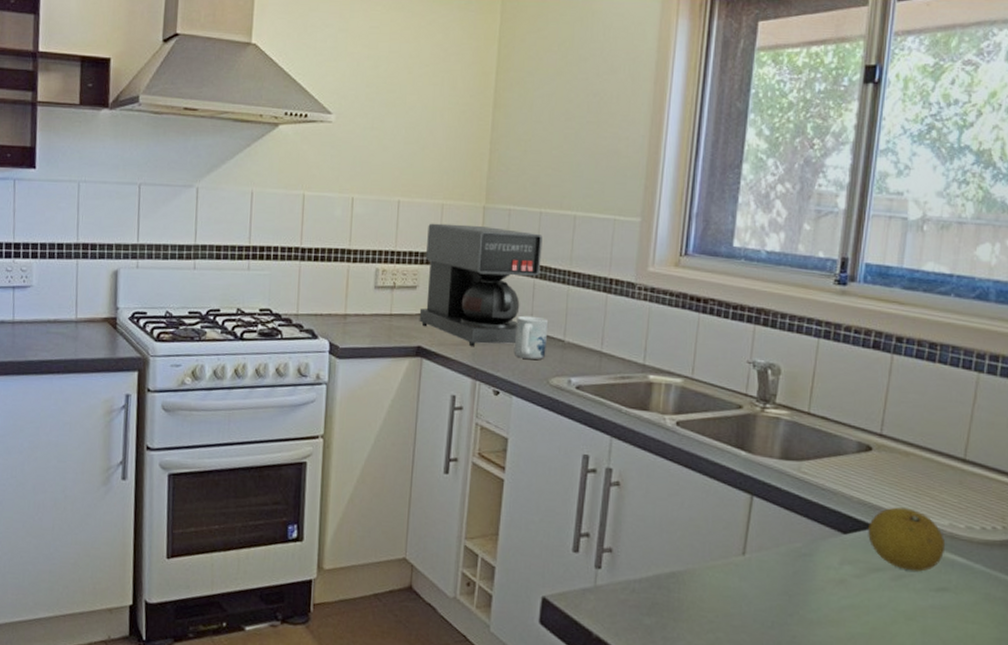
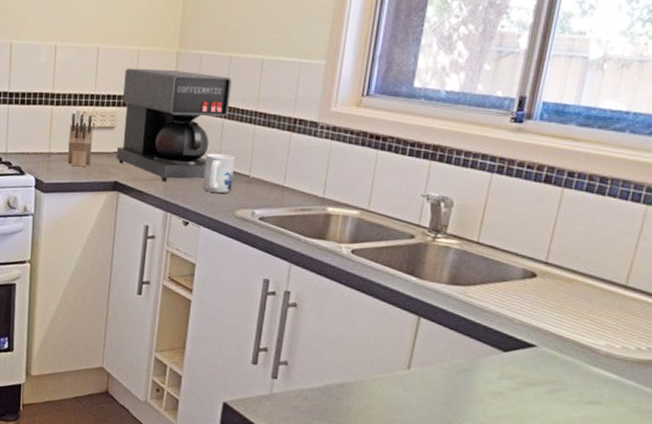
knife block: none [366,271,393,330] -> present [68,113,93,167]
fruit: present [868,507,946,572] -> none [527,328,601,387]

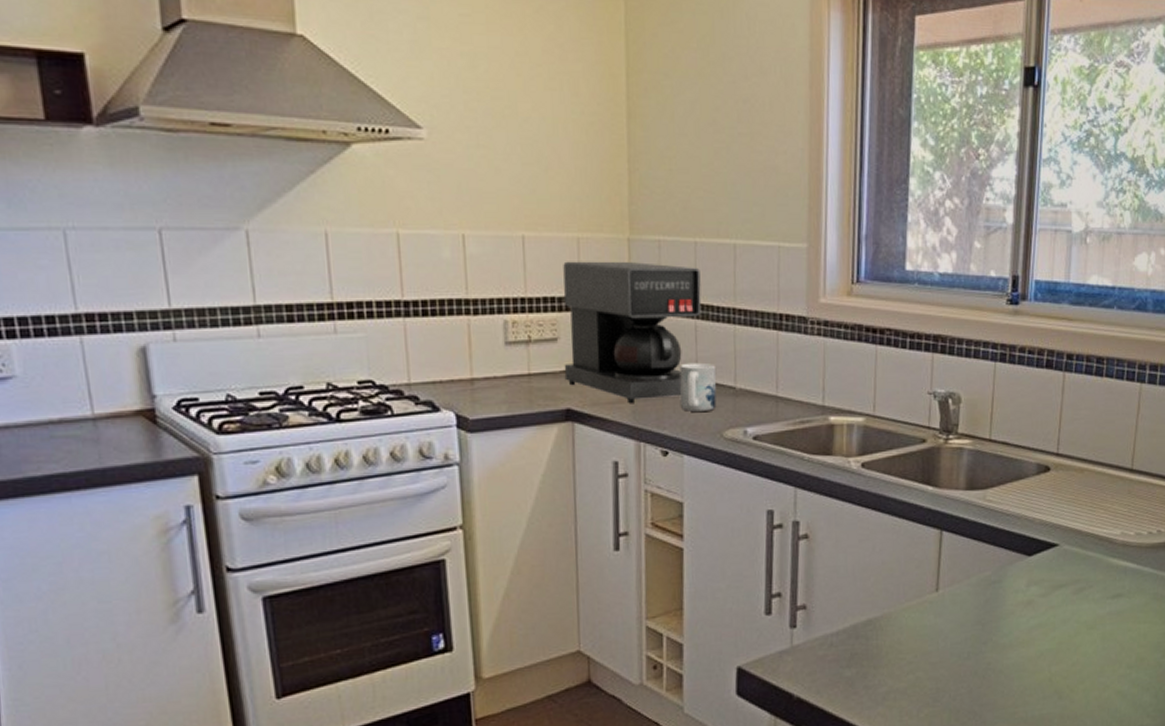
knife block: present [68,113,93,167] -> none [496,324,531,394]

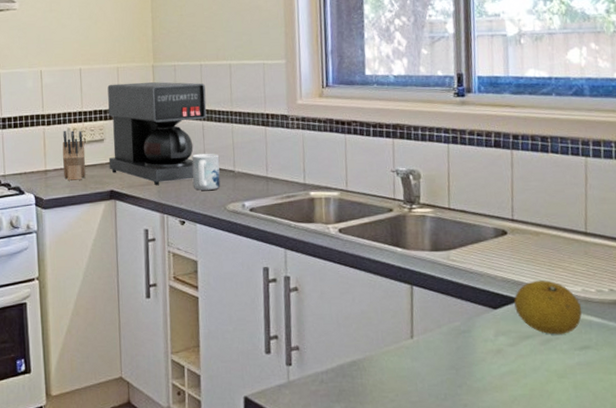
knife block: none [496,324,531,394] -> present [62,130,86,181]
fruit: none [1051,523,1119,583] -> present [514,280,583,335]

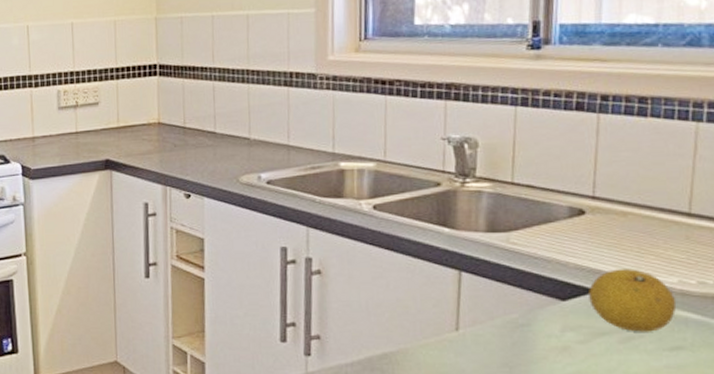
knife block: present [62,130,86,181] -> none [52,93,78,149]
coffee maker: present [107,81,207,186] -> none [103,36,219,155]
mug: present [192,153,221,190] -> none [200,118,233,160]

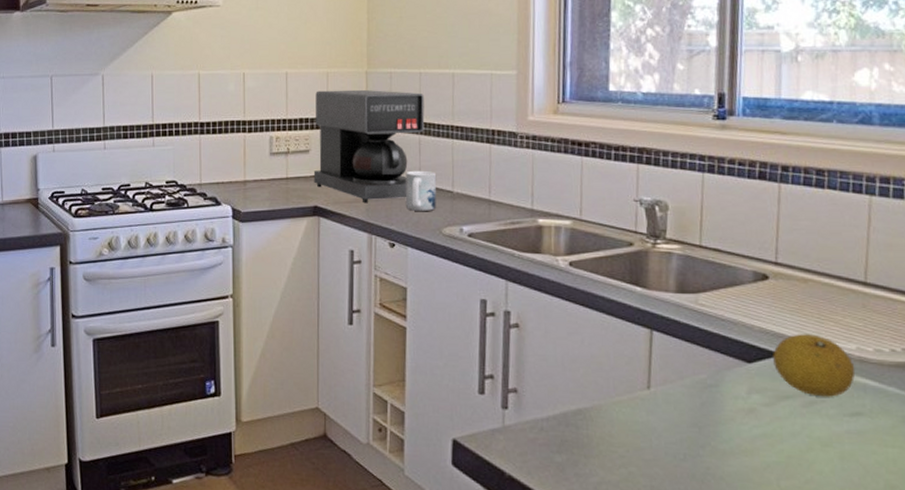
coffee maker: none [103,36,219,155] -> present [313,89,425,204]
mug: none [200,118,233,160] -> present [405,170,437,211]

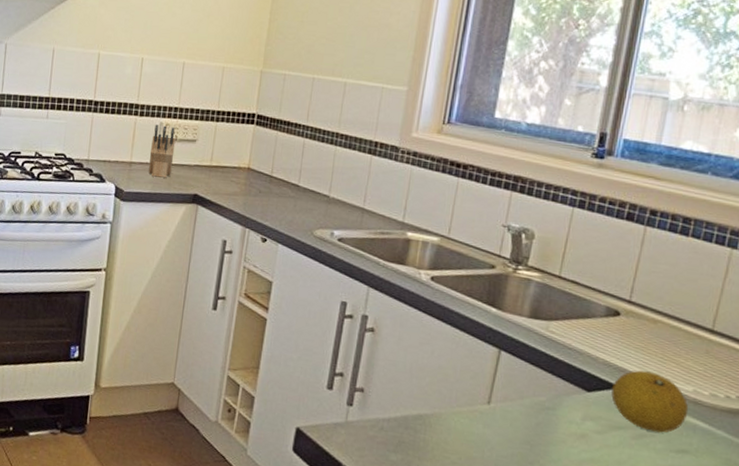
knife block: none [264,139,288,193] -> present [148,125,175,178]
coffee maker: present [313,89,425,204] -> none [196,84,314,198]
mug: present [405,170,437,211] -> none [281,171,316,212]

